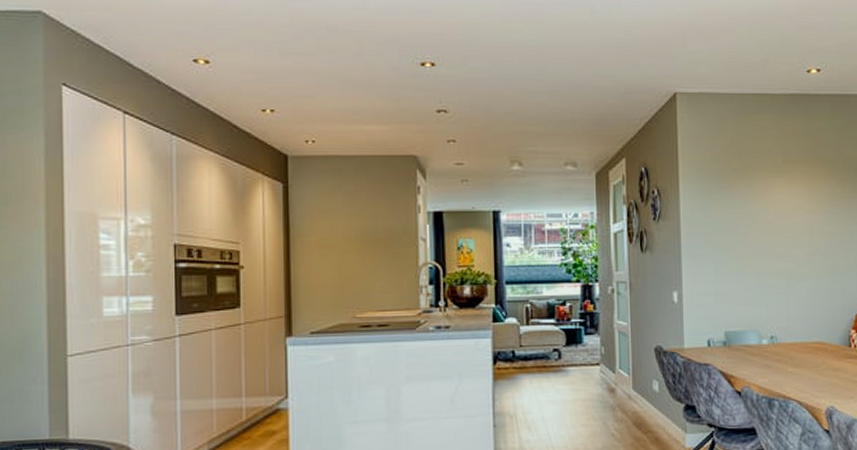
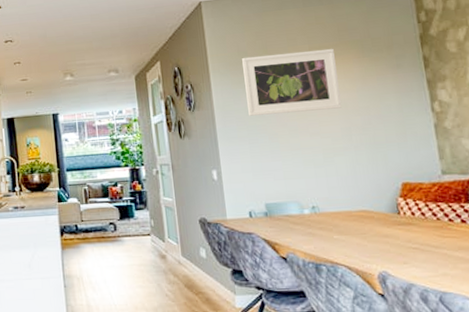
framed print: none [714,164,808,232] -> present [242,48,342,116]

